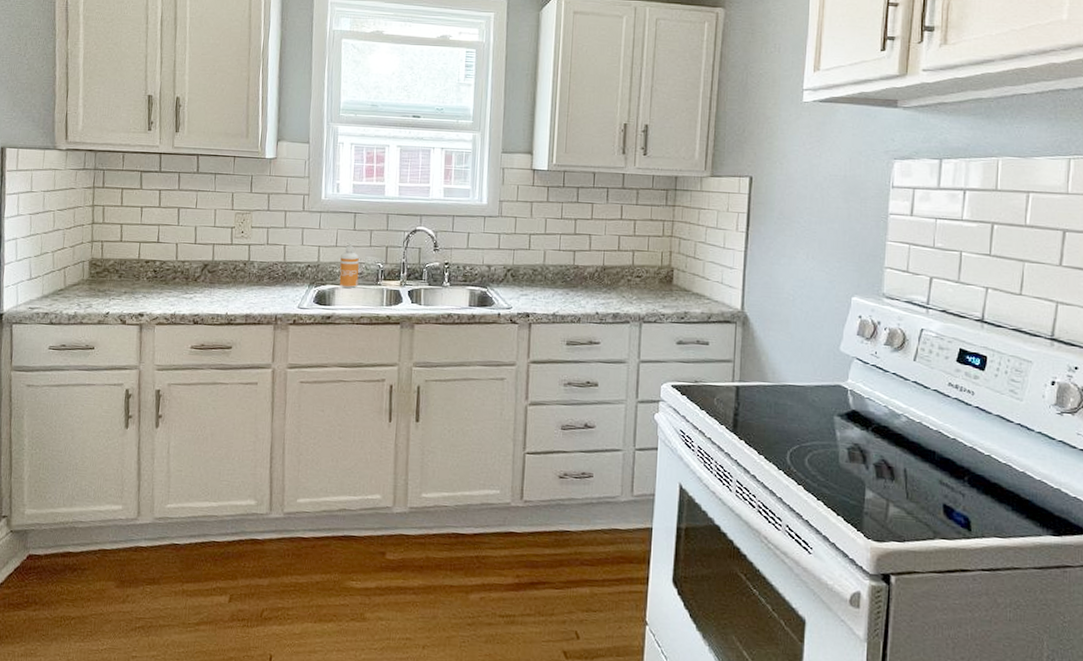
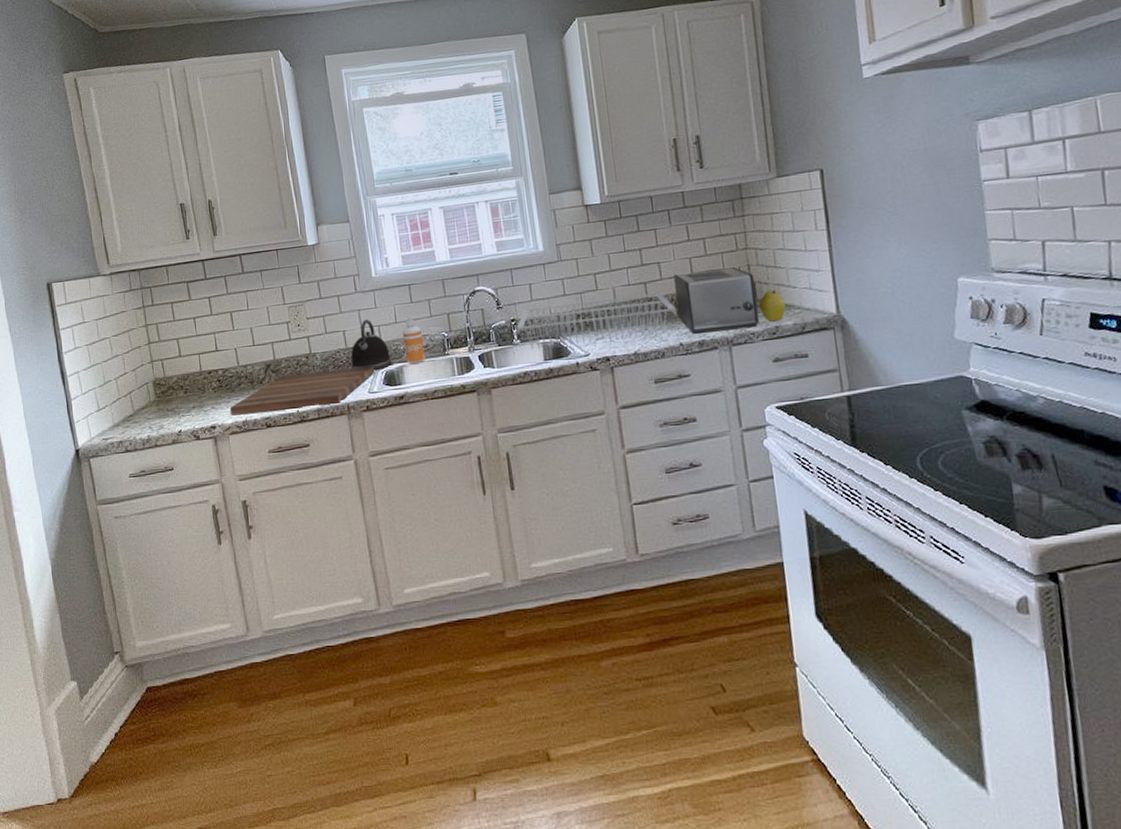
cutting board: none [160,278,308,313] -> present [230,366,375,416]
kettle: none [286,237,326,288] -> present [351,319,392,371]
dish rack: none [448,255,599,301] -> present [516,292,678,350]
toaster: none [599,248,674,310] -> present [673,267,759,335]
fruit: none [673,277,697,308] -> present [758,289,786,322]

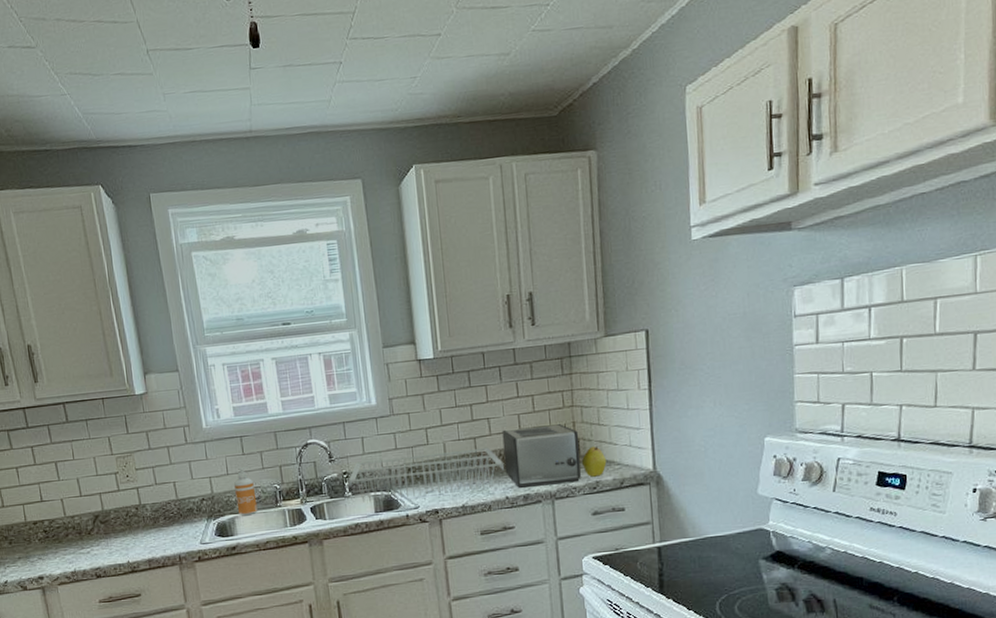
cutting board: present [230,366,375,416] -> none [58,517,207,566]
kettle: present [351,319,392,371] -> none [182,470,224,522]

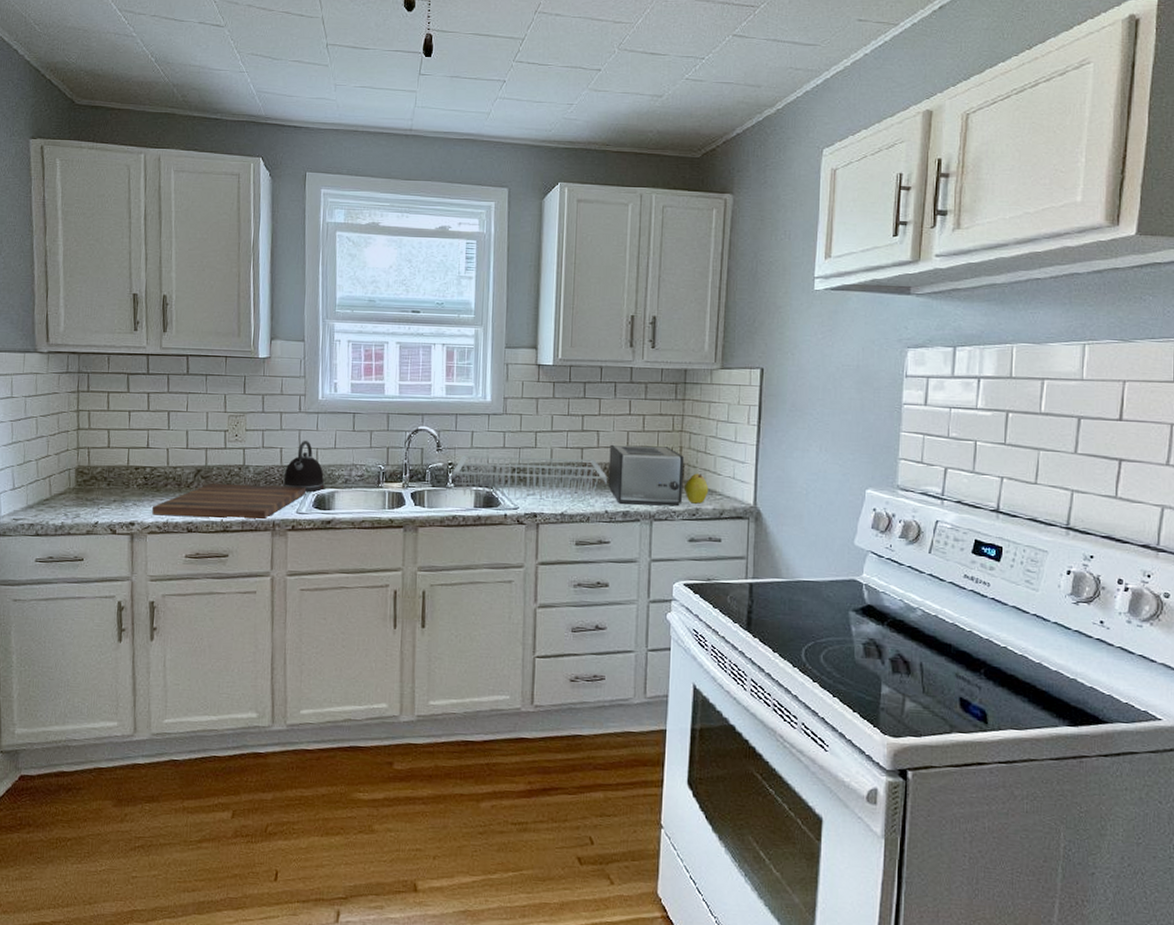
cutting board: none [58,517,207,566] -> present [152,483,307,520]
kettle: none [182,470,224,522] -> present [283,440,325,493]
soap dispenser: present [234,466,258,515] -> none [339,443,360,491]

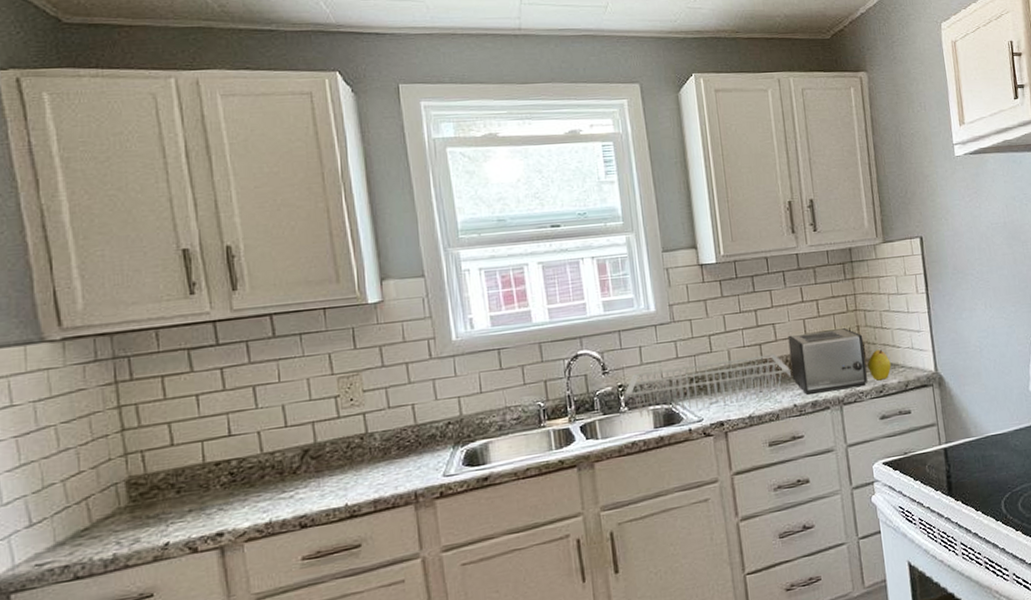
cutting board: present [152,483,307,520] -> none [247,444,453,518]
kettle: present [283,440,325,493] -> none [421,389,475,450]

